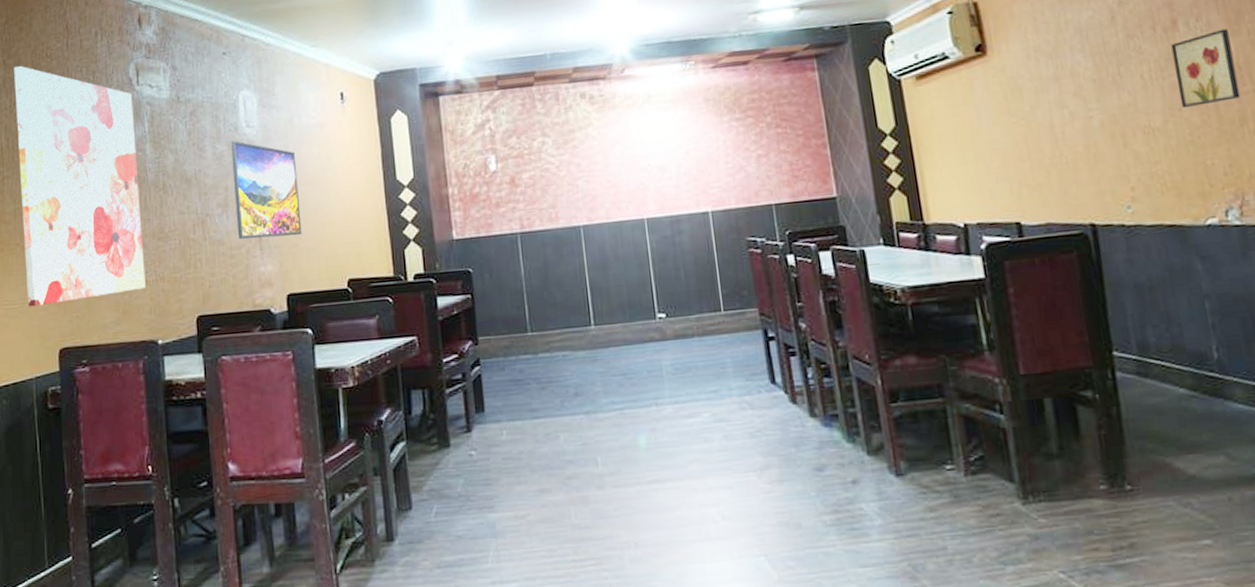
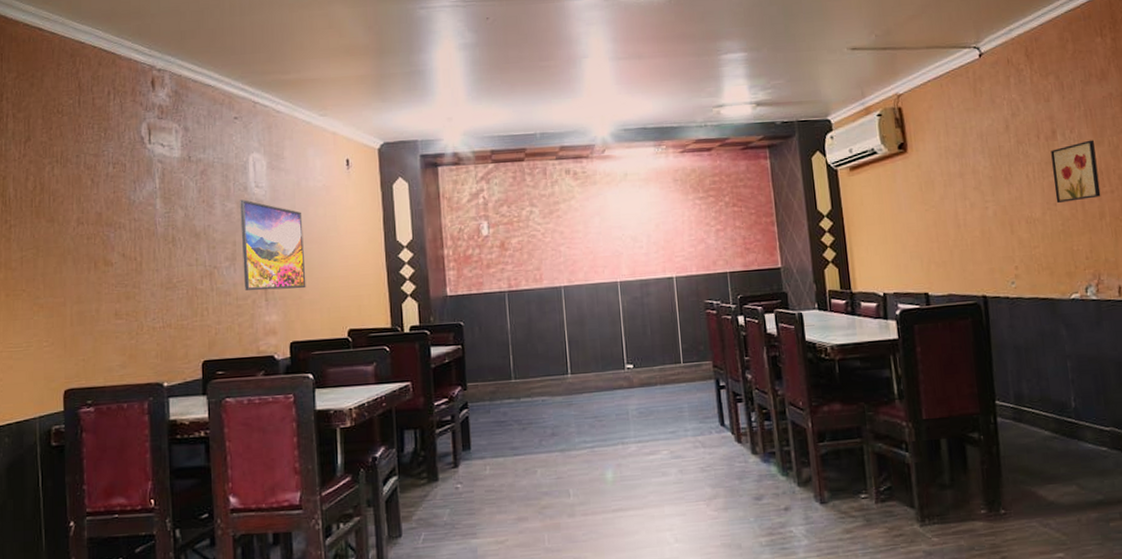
wall art: present [14,66,146,307] -> none [24,120,153,350]

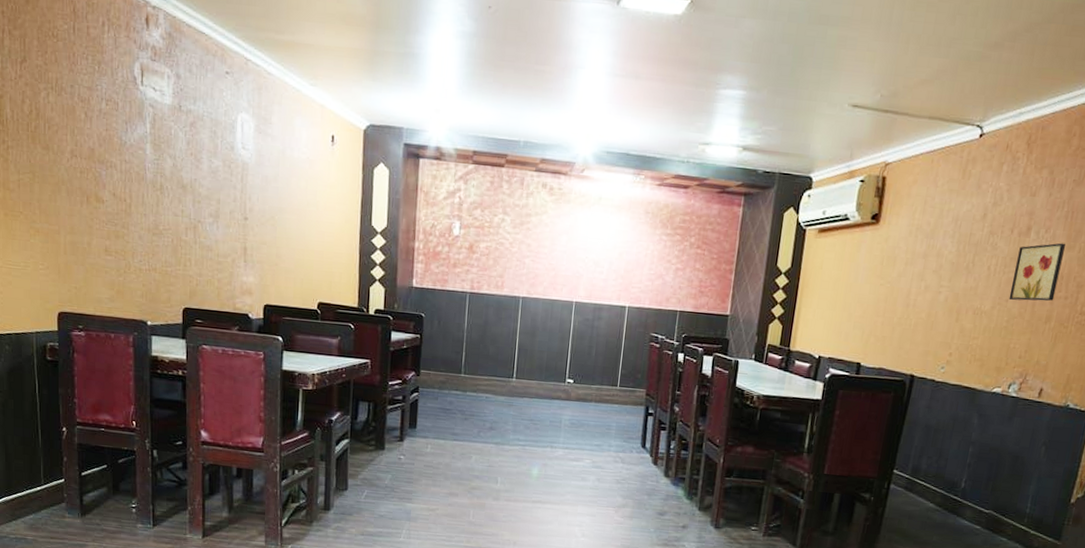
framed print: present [240,199,306,291] -> none [225,159,285,257]

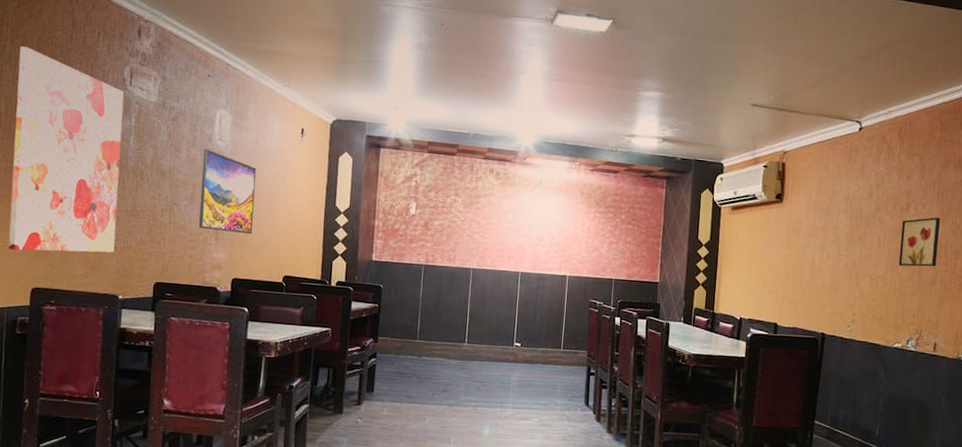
wall art: none [20,39,139,275] -> present [8,47,124,253]
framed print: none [225,159,285,257] -> present [198,149,257,235]

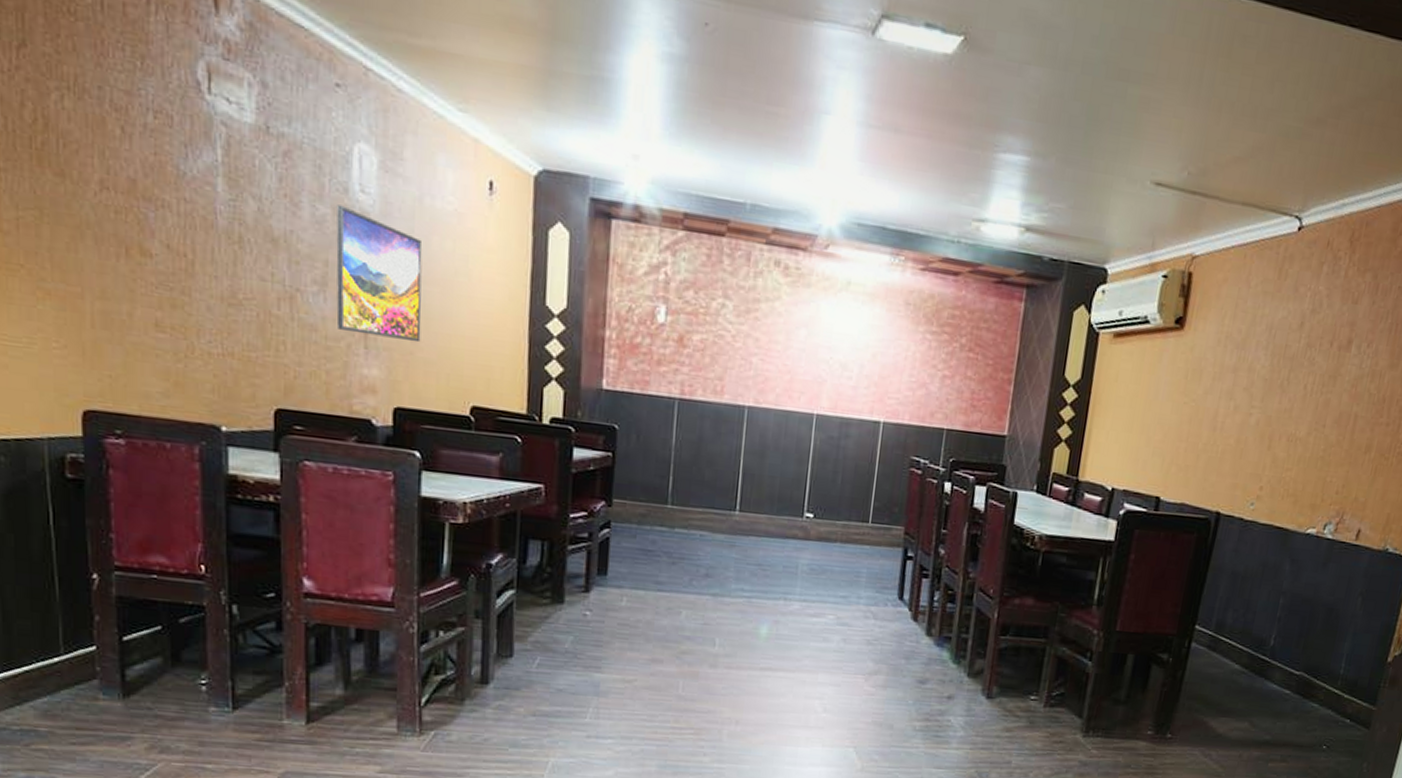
wall art: present [8,47,124,253] -> none [15,13,208,362]
wall art: present [898,217,940,267] -> none [1326,359,1389,428]

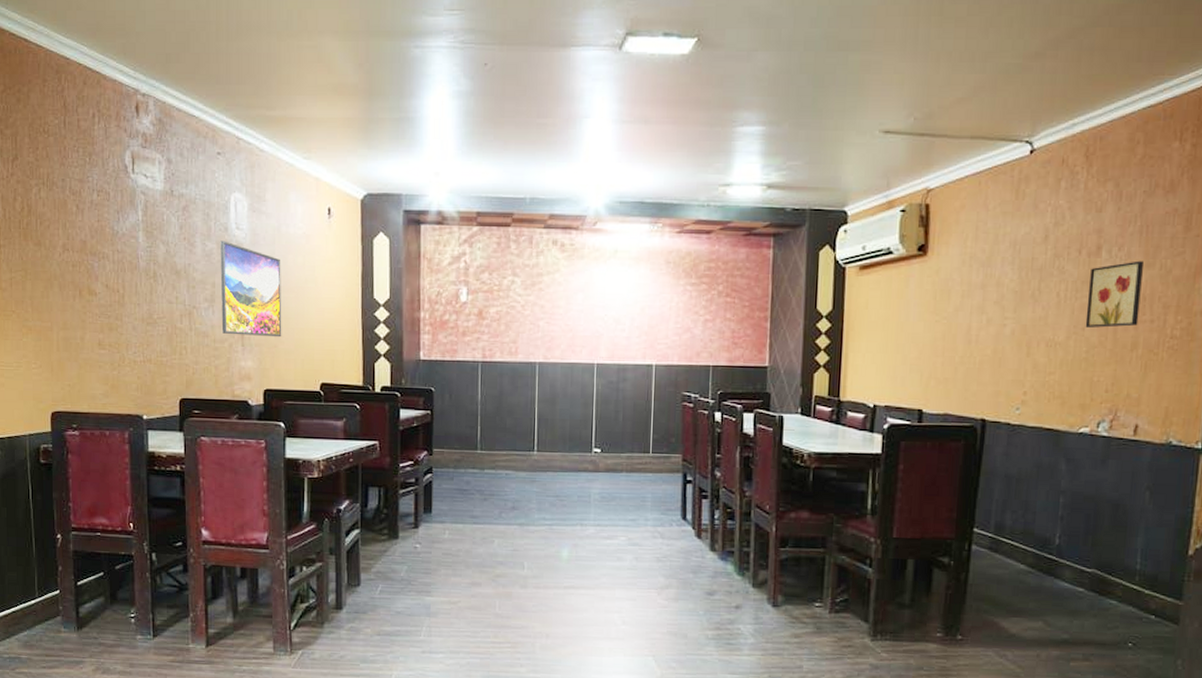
wall art: none [1326,359,1389,428] -> present [1085,260,1143,329]

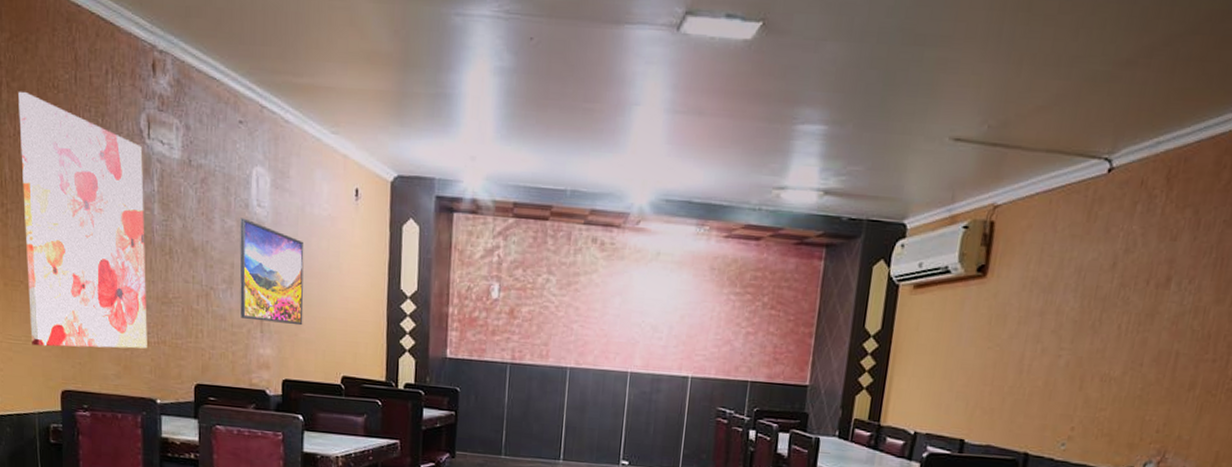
wall art: none [11,138,134,371] -> present [18,92,147,349]
wall art: present [1085,260,1143,329] -> none [1143,295,1214,365]

